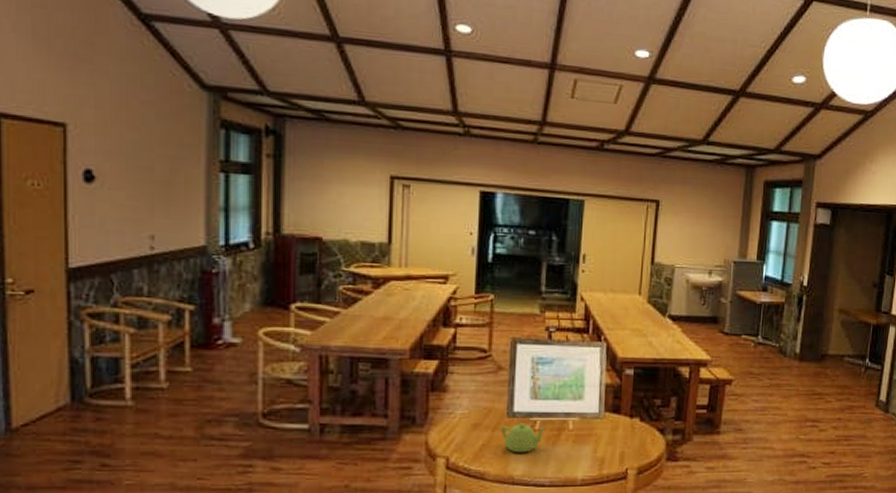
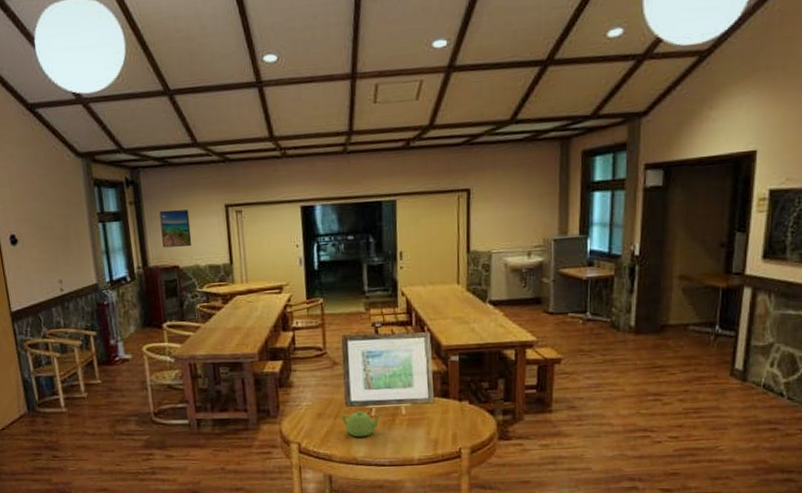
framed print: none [305,170,344,218] -> present [159,209,192,248]

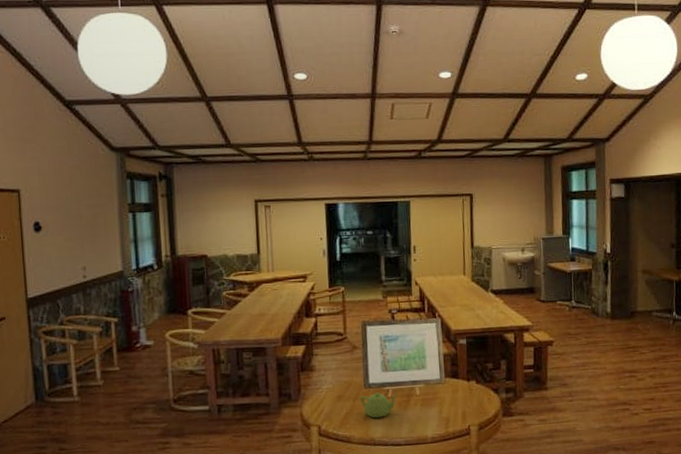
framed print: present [159,209,192,248] -> none [190,203,221,238]

